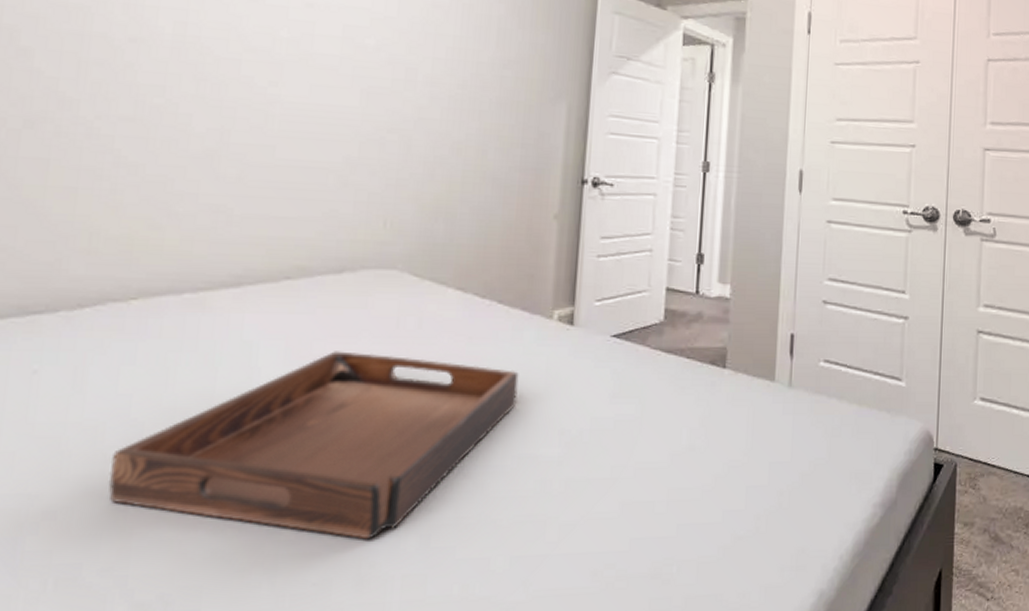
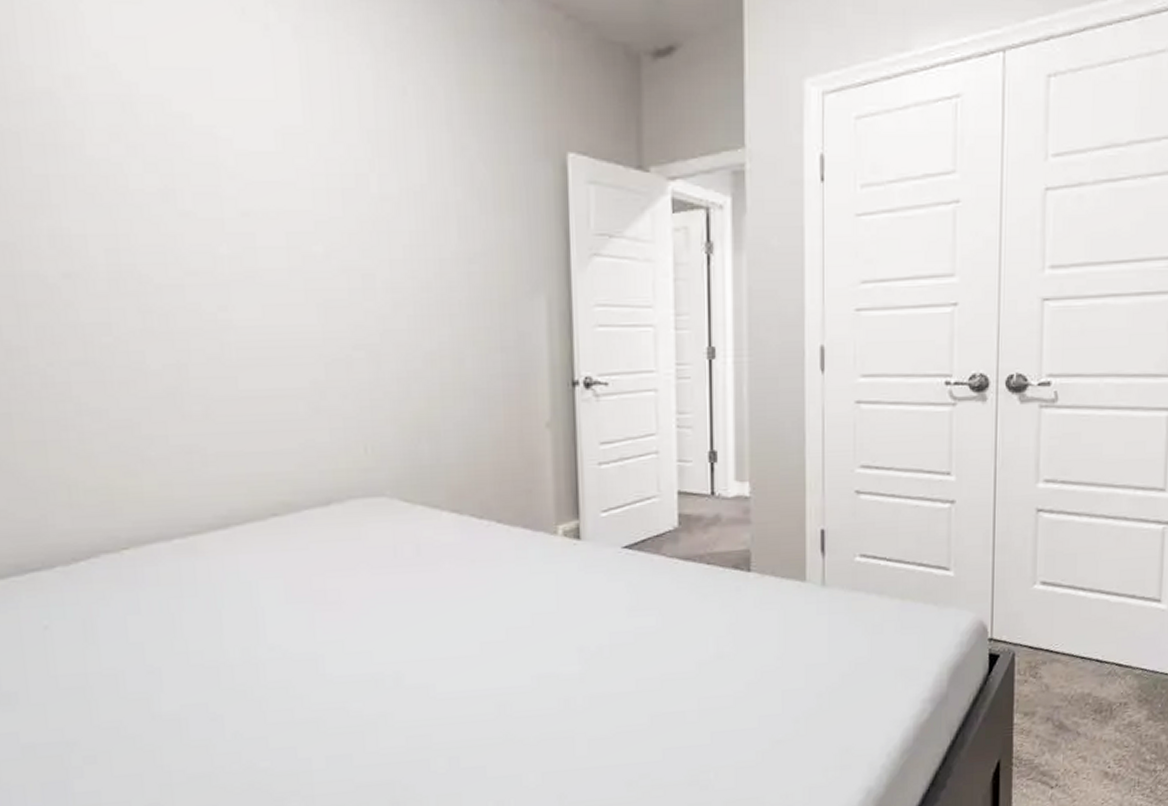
serving tray: present [108,351,519,540] -> none [136,584,530,765]

